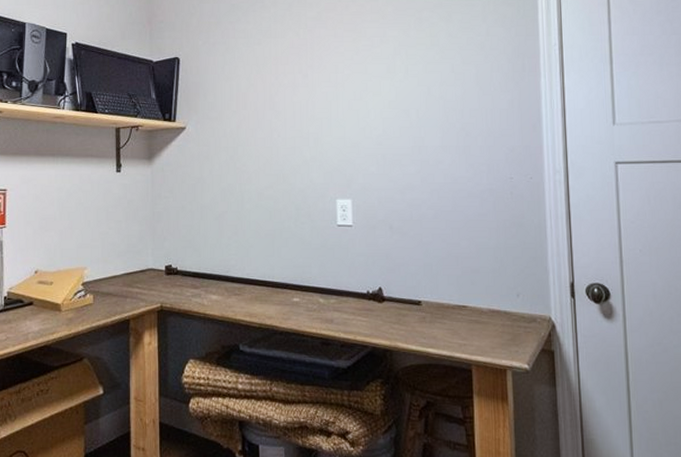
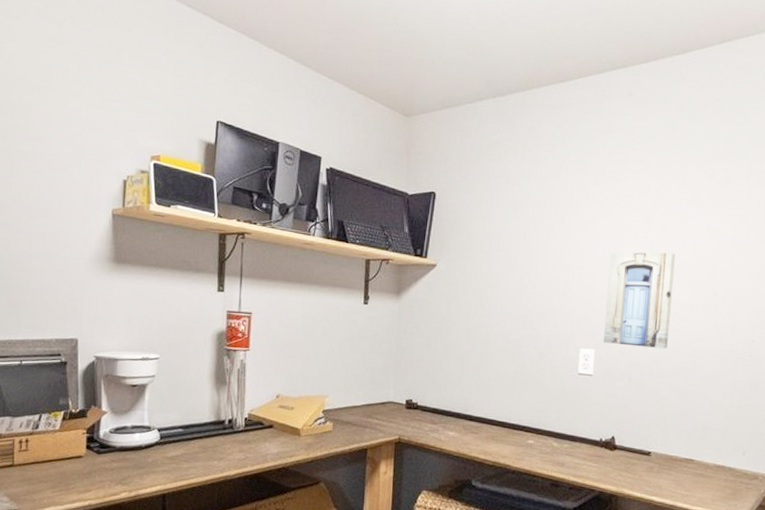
wall art: none [356,97,425,193] -> present [603,252,675,349]

